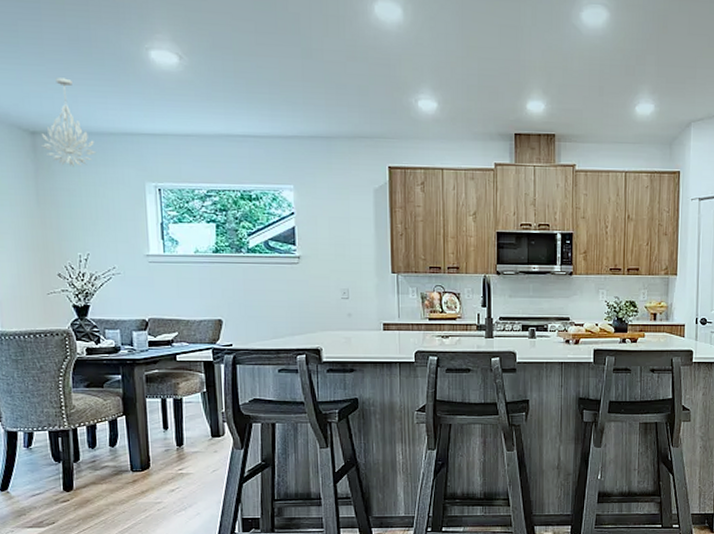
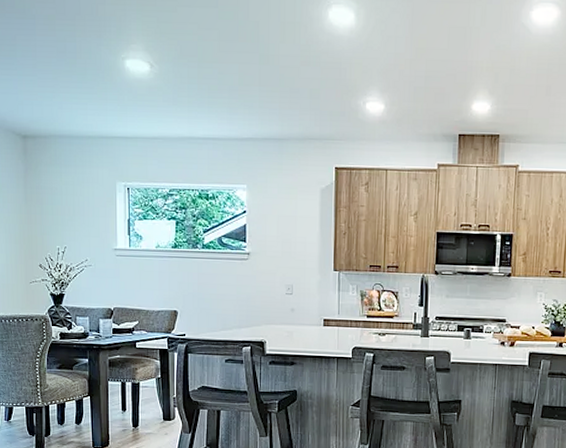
chandelier: present [40,77,97,168] -> none [30,86,76,168]

